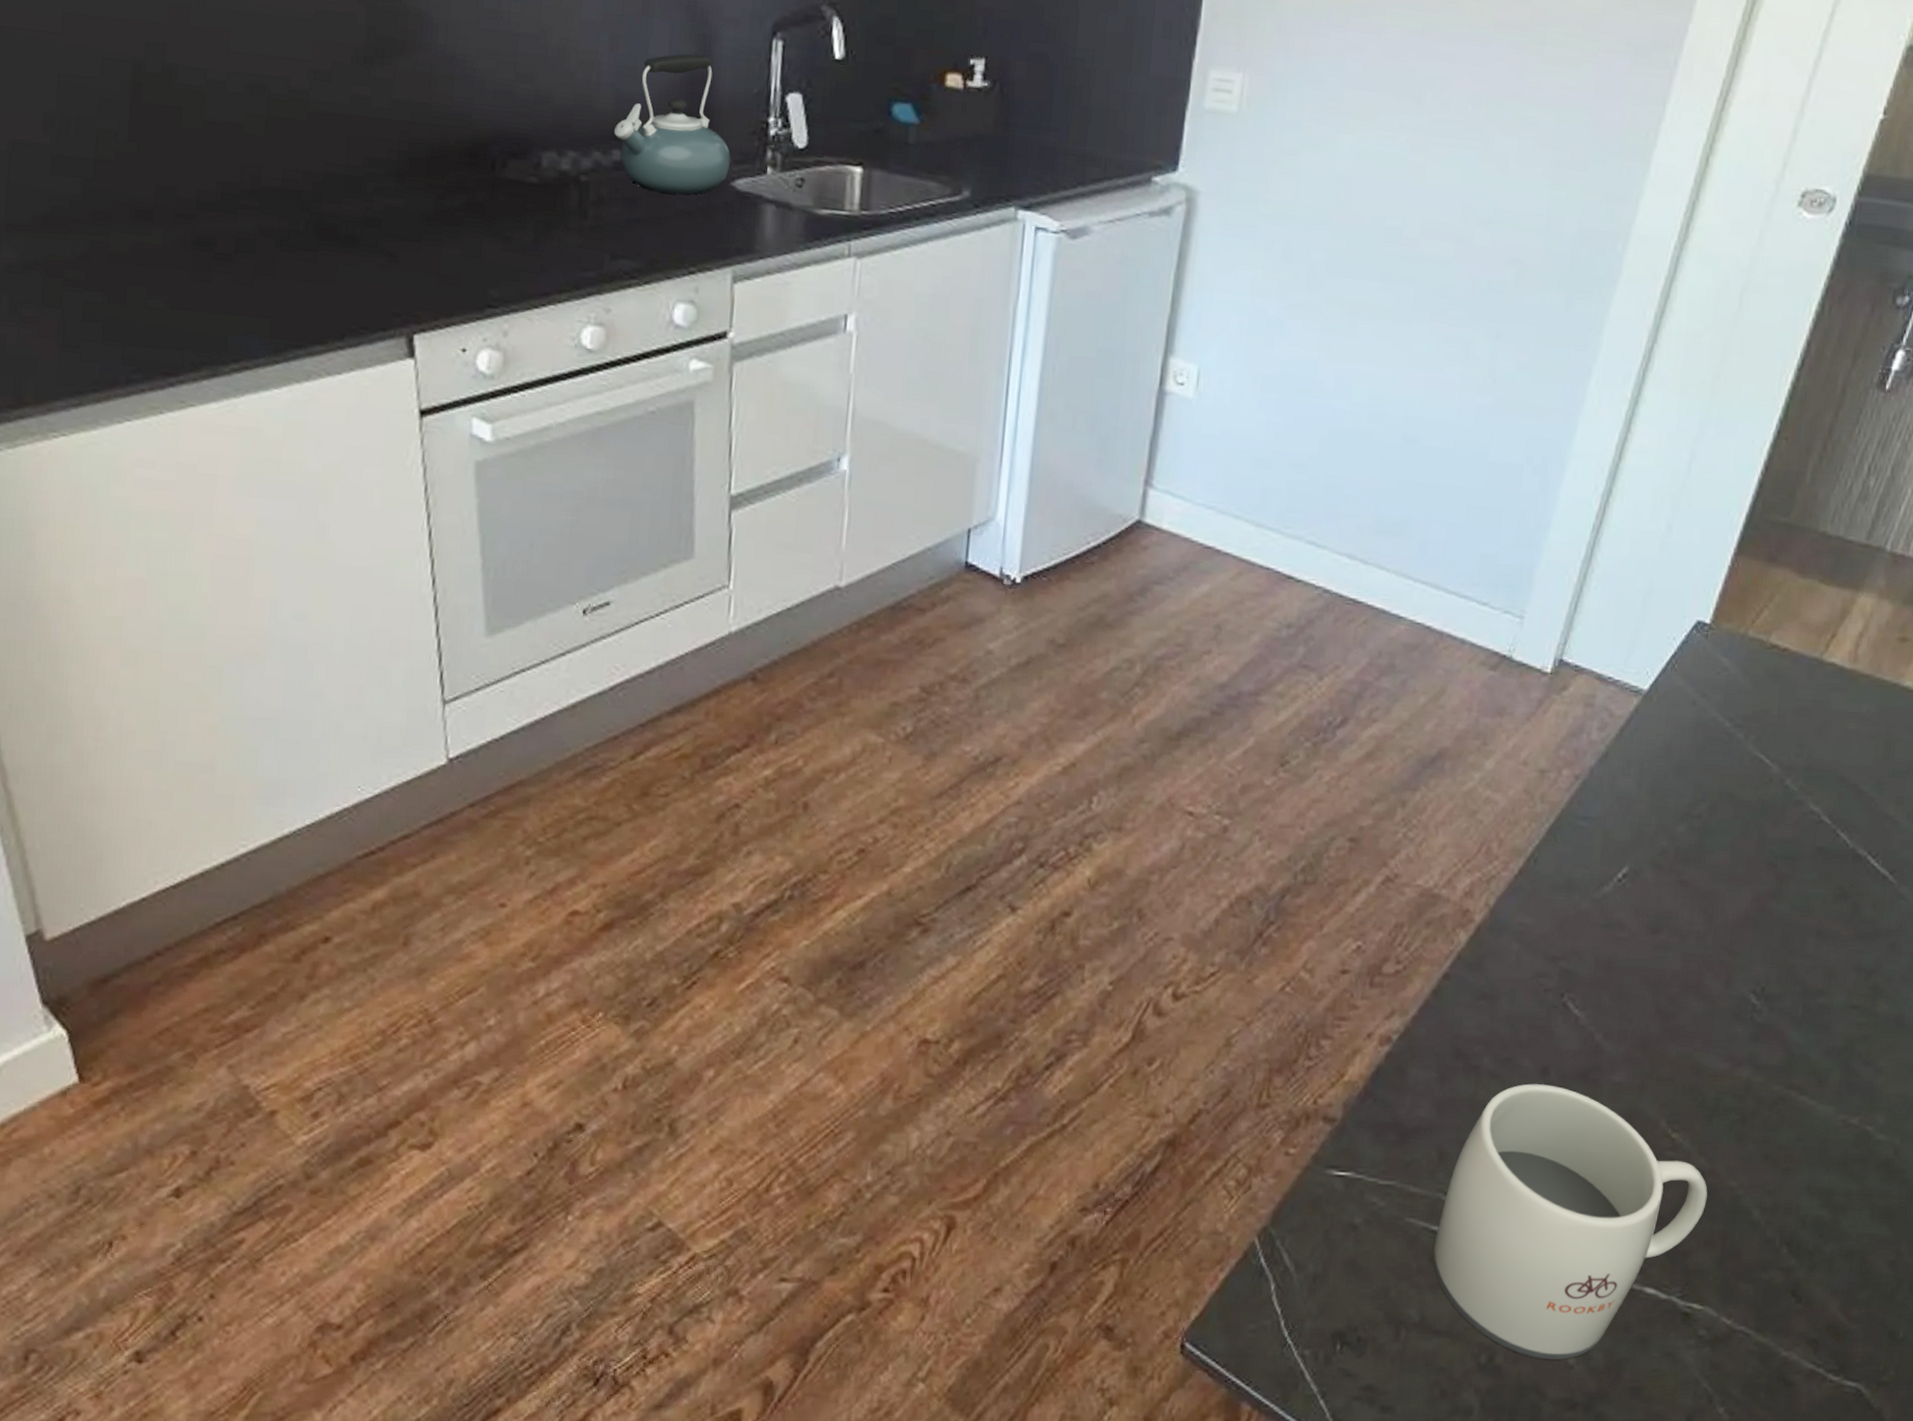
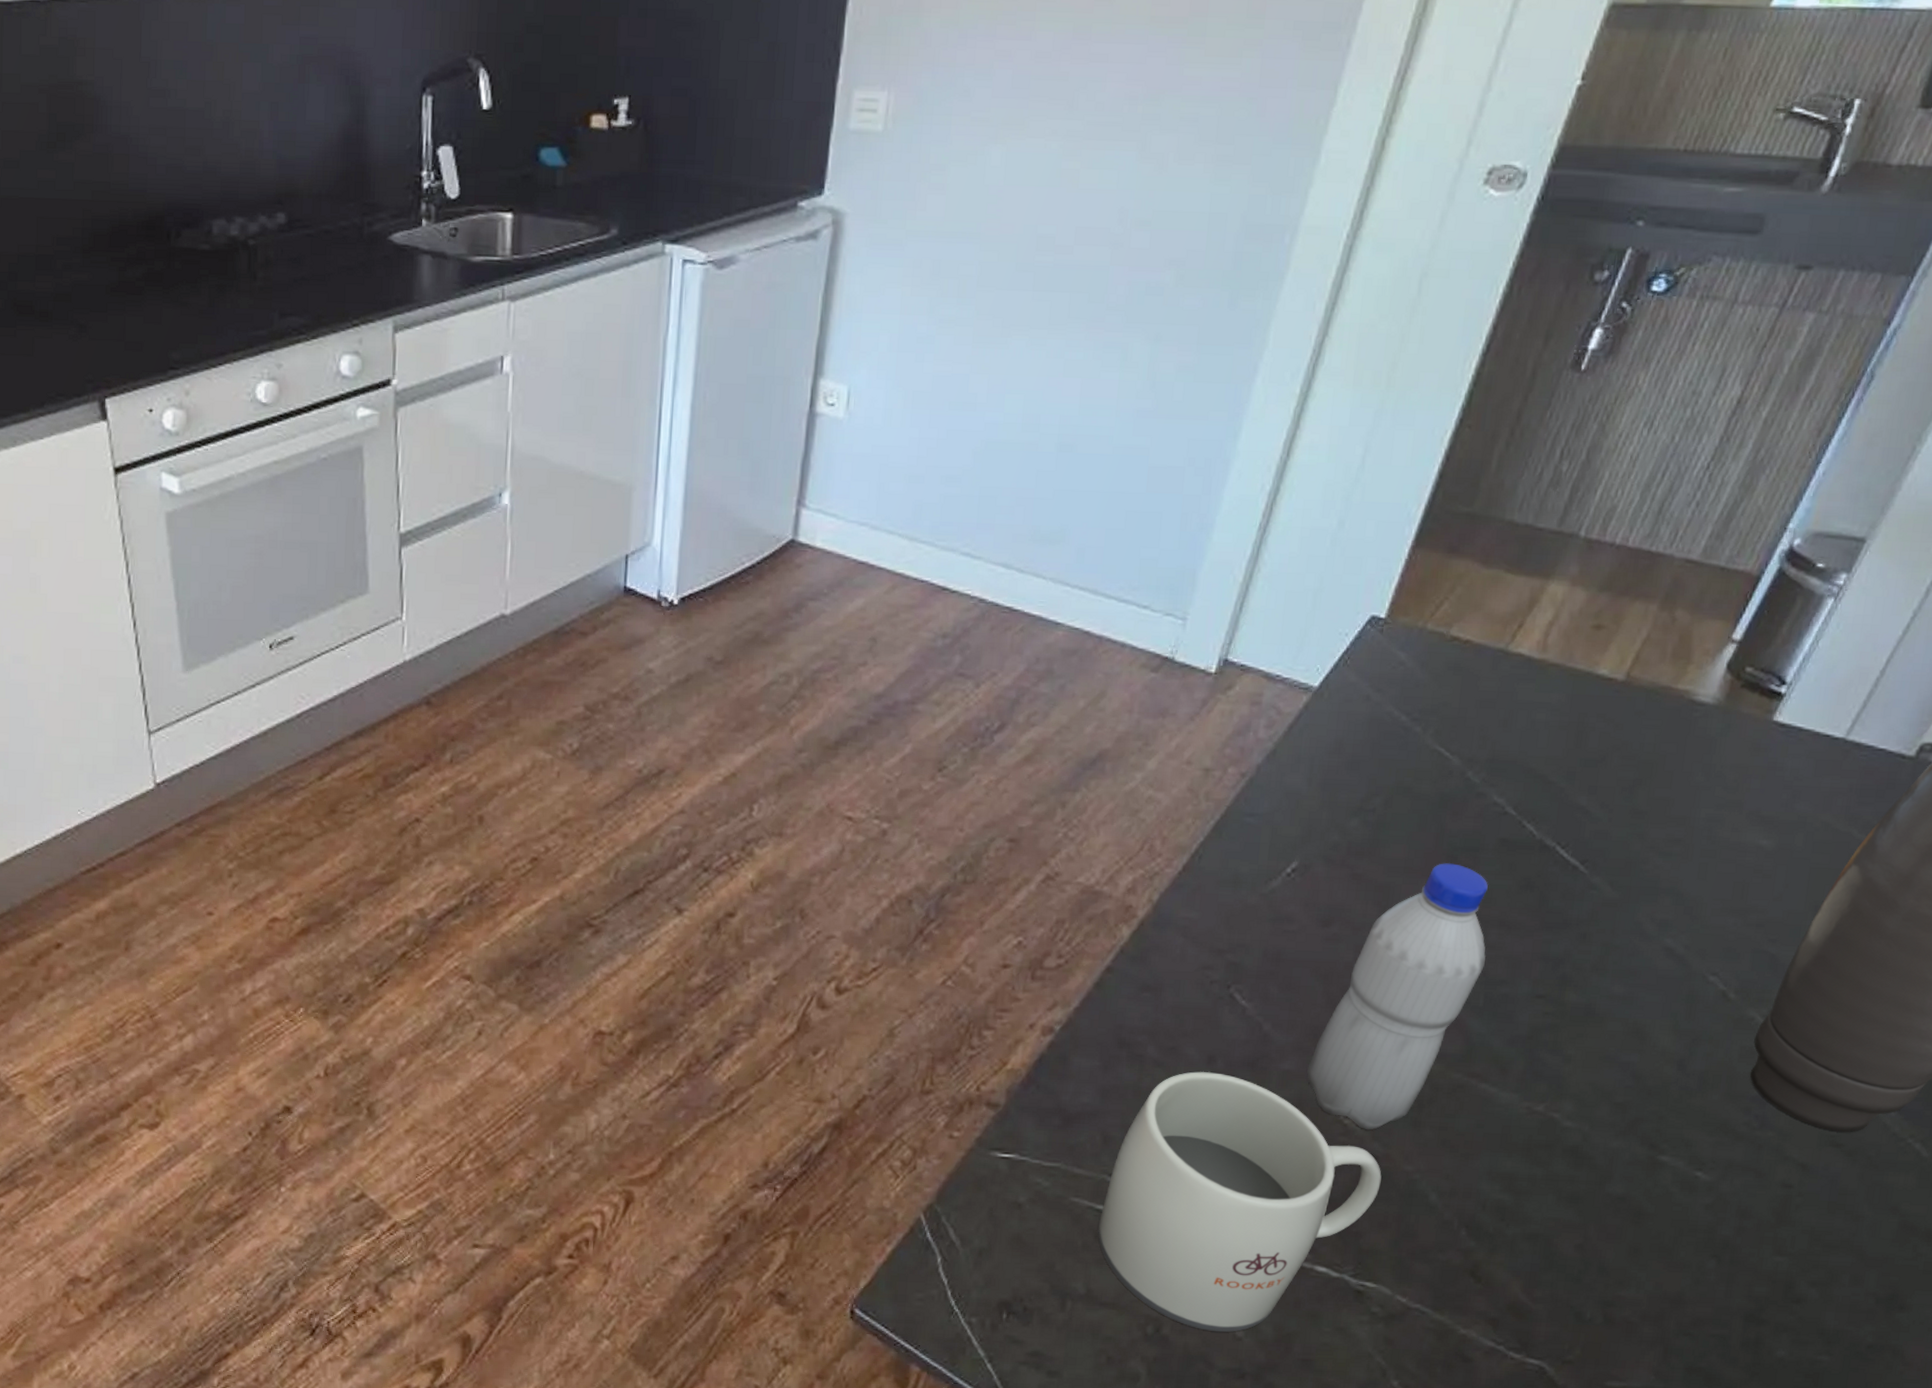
kettle: present [614,54,731,195] -> none [278,116,388,252]
water bottle: none [1636,871,1806,1145] -> present [1306,863,1488,1130]

